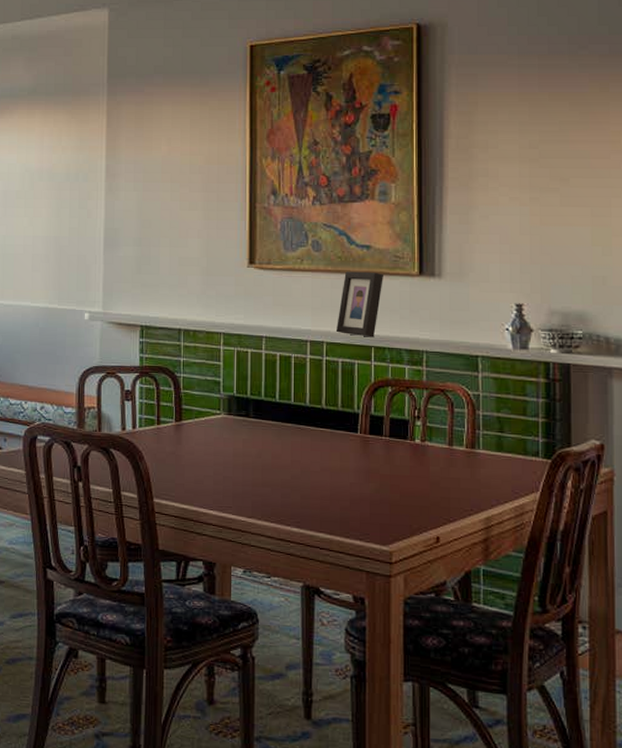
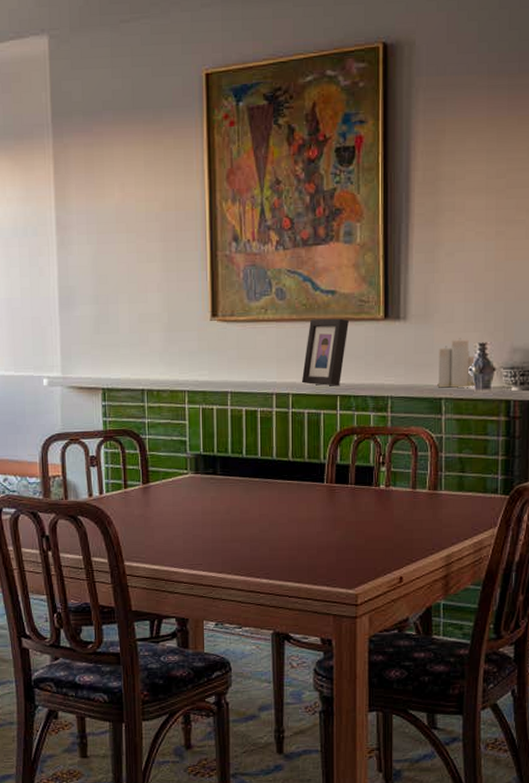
candle: none [473,298,513,347] -> present [437,338,476,388]

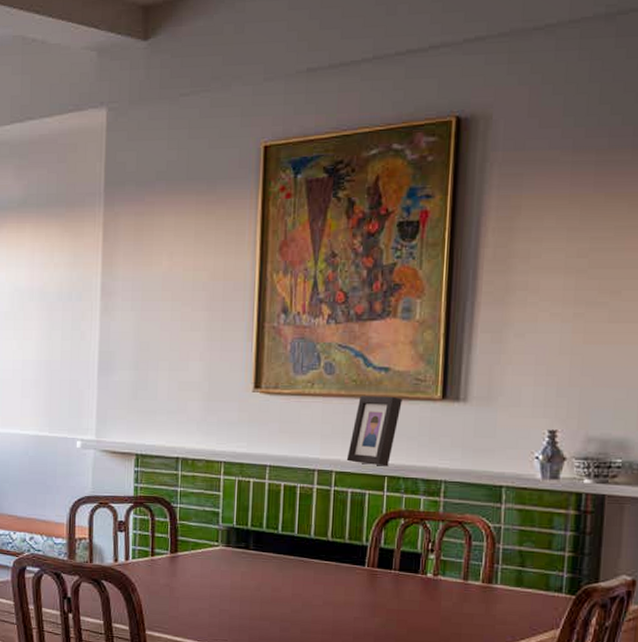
candle: present [437,338,476,388] -> none [498,423,543,476]

